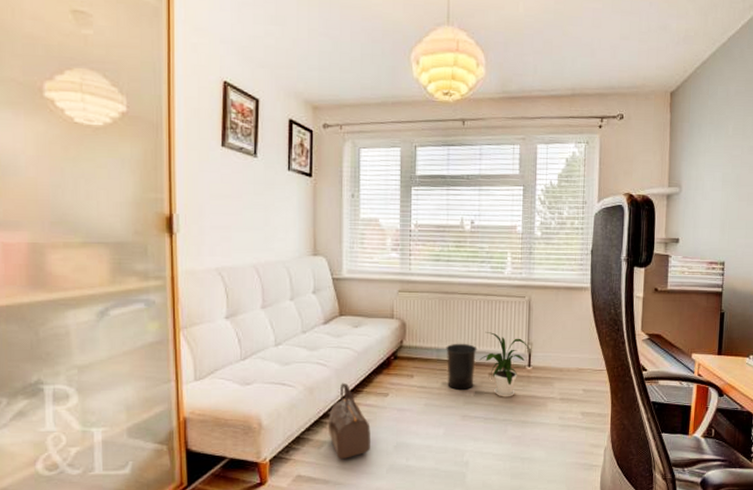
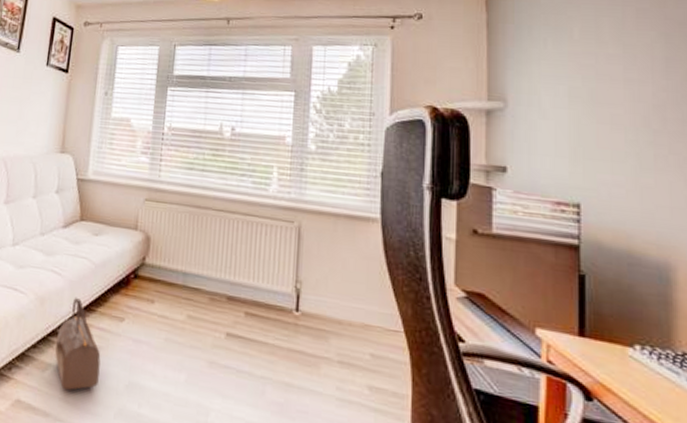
waste bin: present [446,343,477,390] -> none [193,268,232,329]
house plant: present [479,331,530,397] -> none [234,258,298,348]

